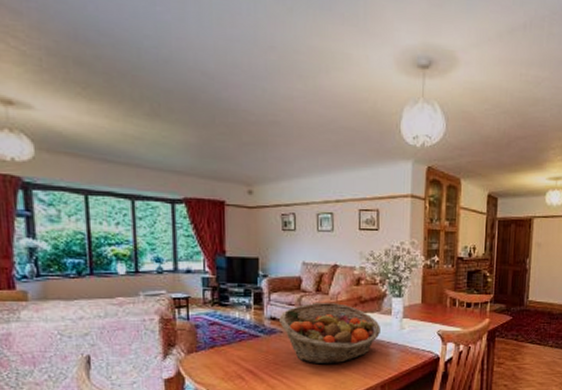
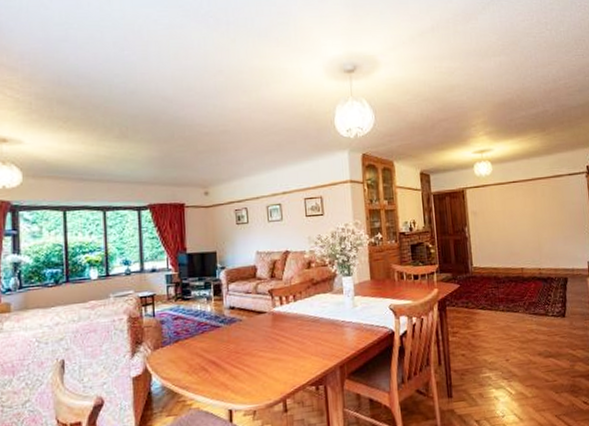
fruit basket: present [278,302,380,365] -> none [237,286,334,350]

